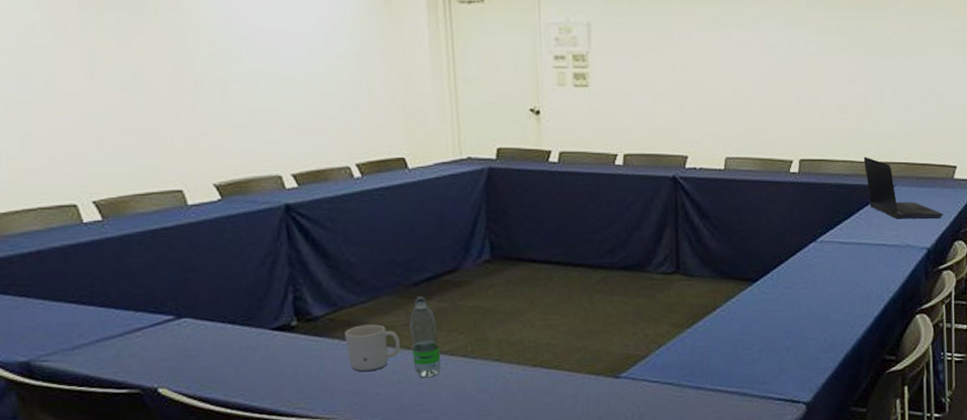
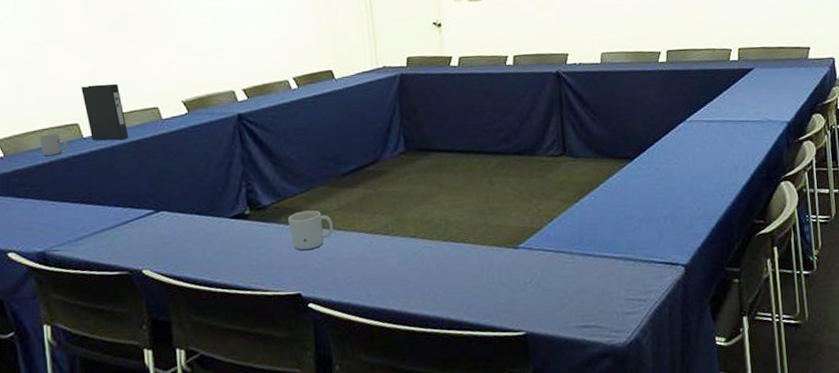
mug: none [23,216,62,244] -> present [39,134,67,157]
binder: none [82,157,144,229] -> present [81,83,129,141]
bottle: present [408,295,441,378] -> none [339,184,368,254]
laptop computer: present [863,157,943,220] -> none [724,44,800,98]

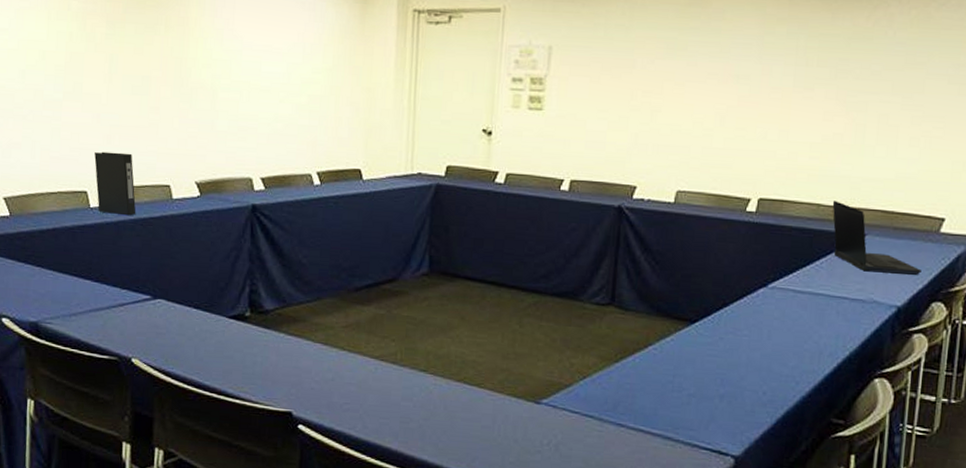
mug: present [39,134,67,157] -> none [46,199,73,223]
mug: present [288,210,334,251] -> none [289,322,338,367]
laptop computer: none [724,44,800,98] -> present [832,200,922,276]

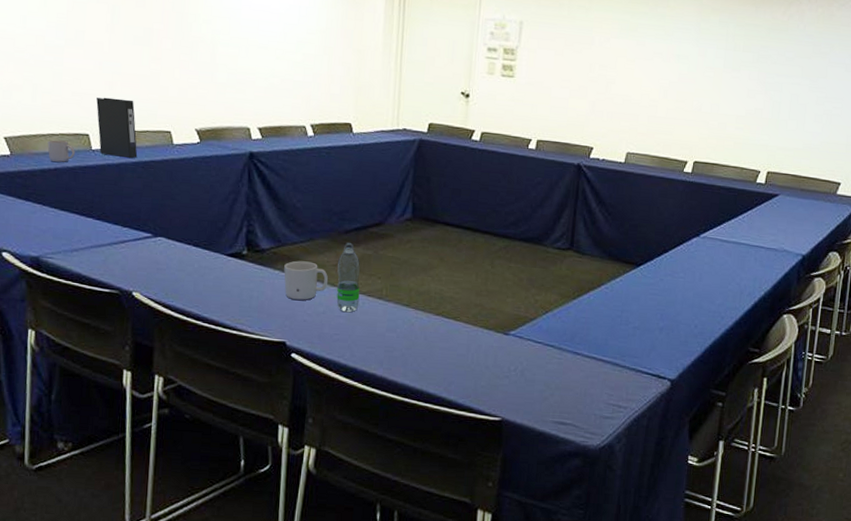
mug: none [46,199,73,223] -> present [47,140,75,163]
mug: none [289,322,338,367] -> present [284,260,329,301]
bottle: none [346,301,372,379] -> present [336,242,360,313]
laptop computer: present [832,200,922,276] -> none [753,165,822,230]

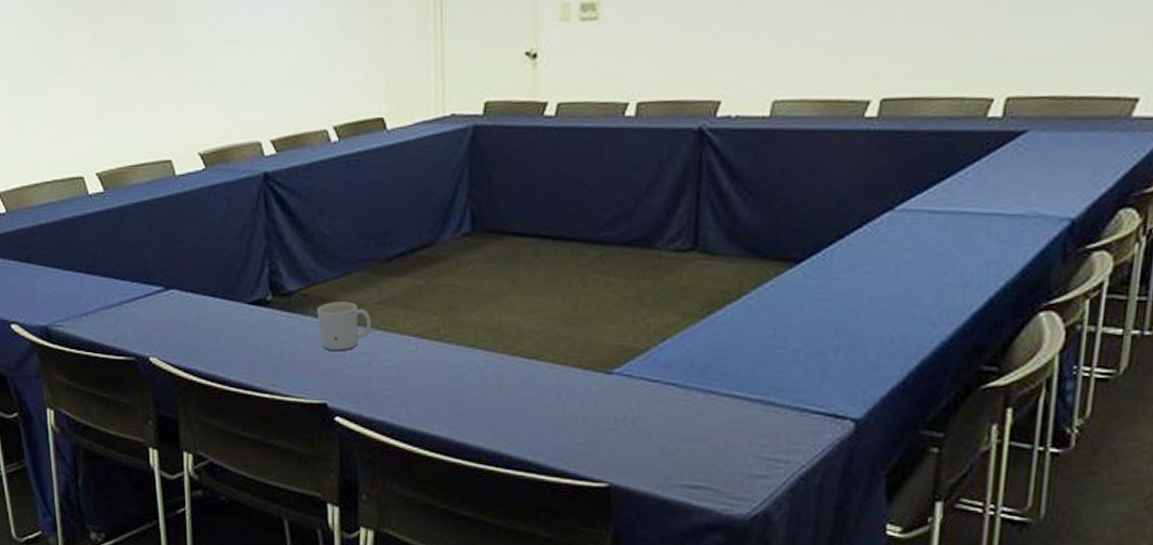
mug: present [47,140,75,163] -> none [42,188,72,215]
binder: present [96,97,138,159] -> none [87,128,138,200]
bottle: present [336,242,360,313] -> none [380,272,412,361]

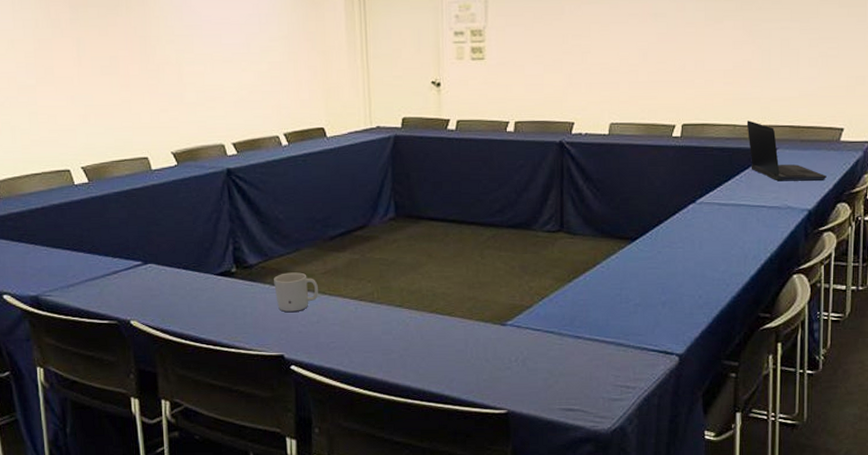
laptop computer: none [981,91,1105,178] -> present [746,120,827,182]

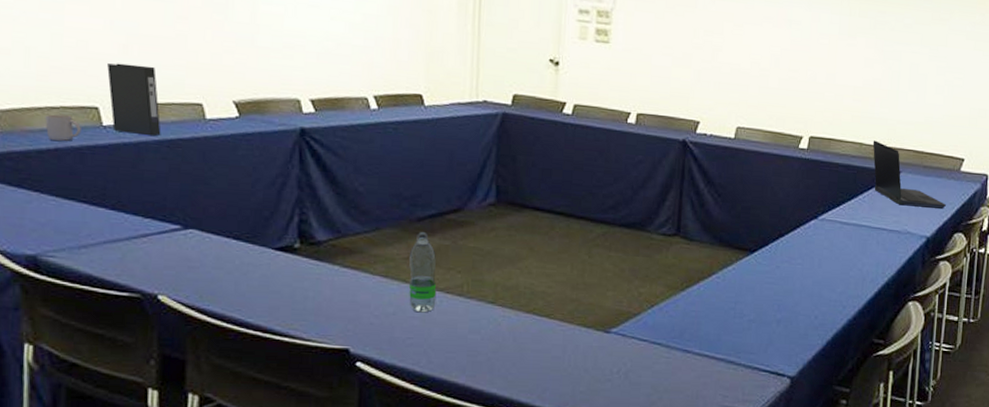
mug: none [32,179,59,202] -> present [45,114,81,142]
binder: none [73,130,119,189] -> present [107,63,161,136]
mug: present [274,272,319,313] -> none [345,254,399,301]
bottle: none [325,248,352,320] -> present [408,231,437,313]

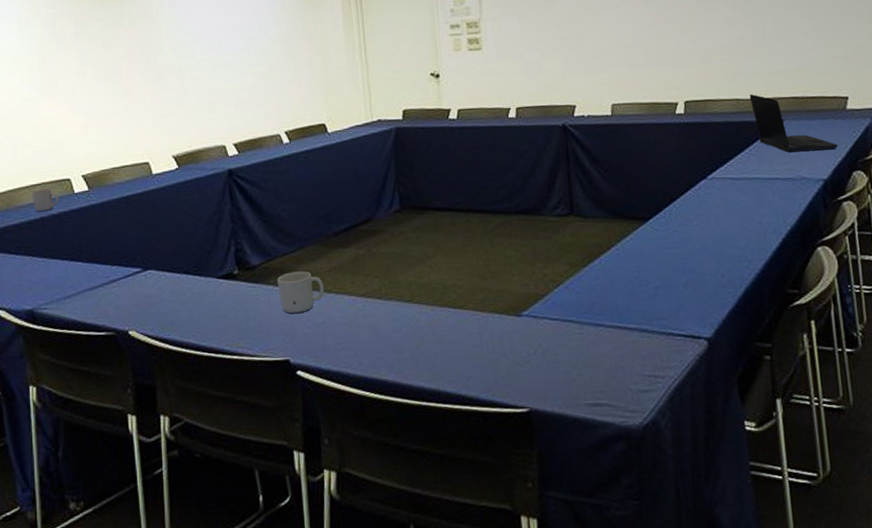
binder: present [107,63,161,136] -> none [74,138,119,197]
mug: none [345,254,399,301] -> present [277,271,325,314]
bottle: present [408,231,437,313] -> none [330,244,360,319]

